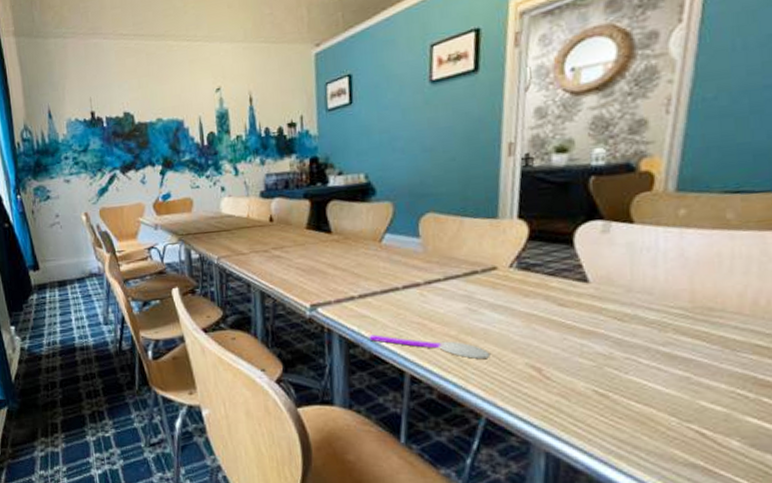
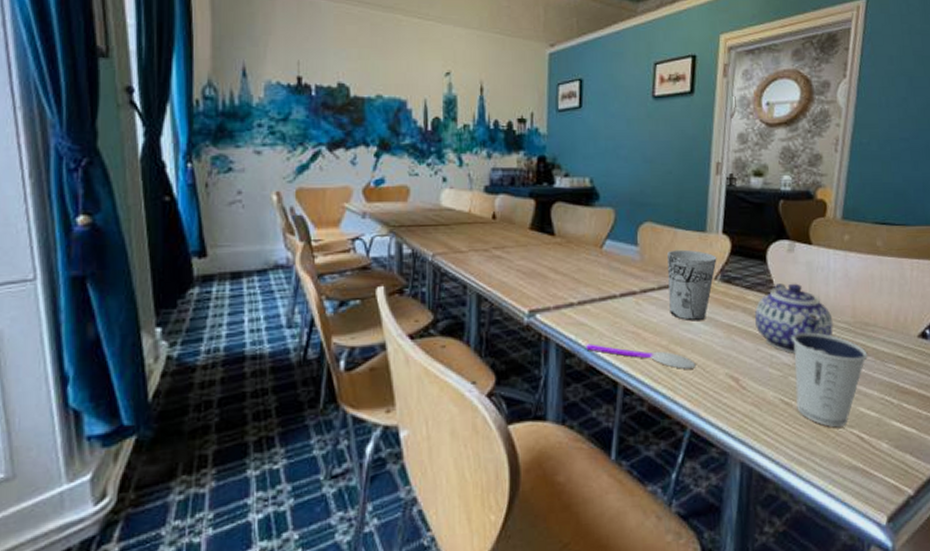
cup: none [453,238,512,311] -> present [667,249,717,322]
teapot: none [560,266,664,342] -> present [755,283,833,353]
dixie cup: none [609,319,712,422] -> present [793,332,868,428]

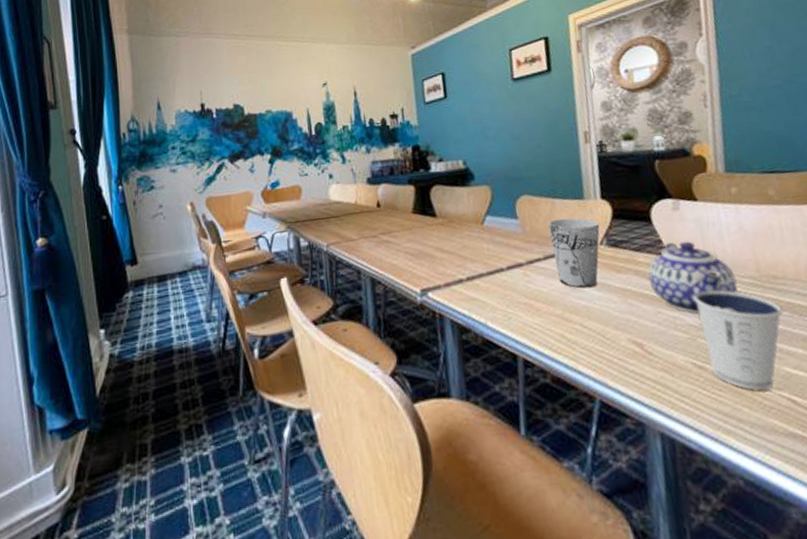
spoon: present [586,344,696,369] -> none [480,318,595,338]

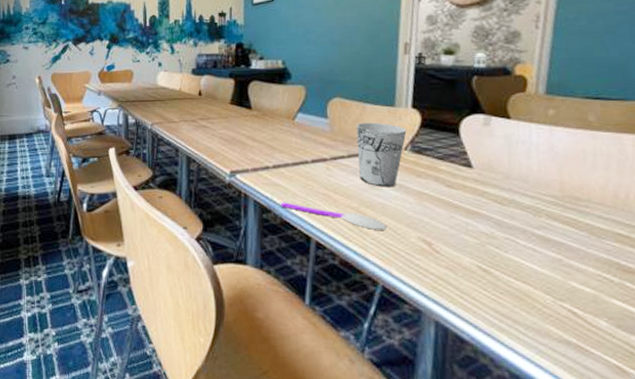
spoon: none [480,318,595,338] -> present [281,202,387,230]
teapot: present [648,241,738,314] -> none [448,155,538,223]
dixie cup: present [694,290,783,391] -> none [490,203,580,300]

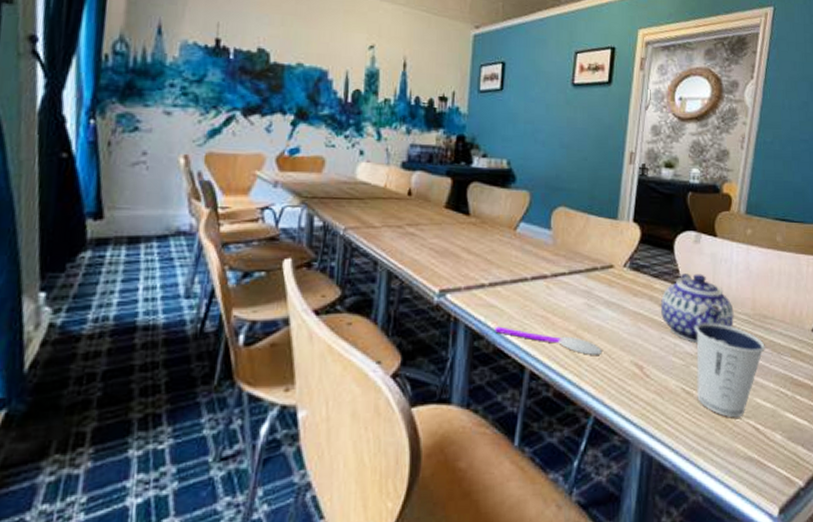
cup: present [356,122,407,187] -> none [579,235,627,308]
teapot: none [448,155,538,223] -> present [661,273,734,343]
dixie cup: none [490,203,580,300] -> present [696,323,765,418]

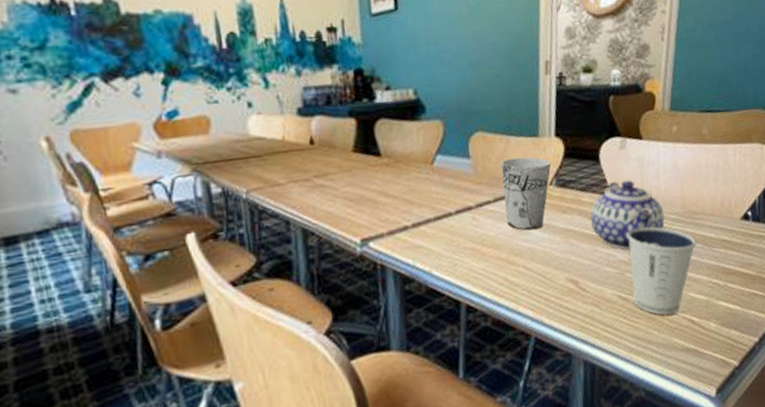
spoon: present [495,326,602,355] -> none [424,264,537,280]
cup: none [579,235,627,308] -> present [501,157,551,231]

